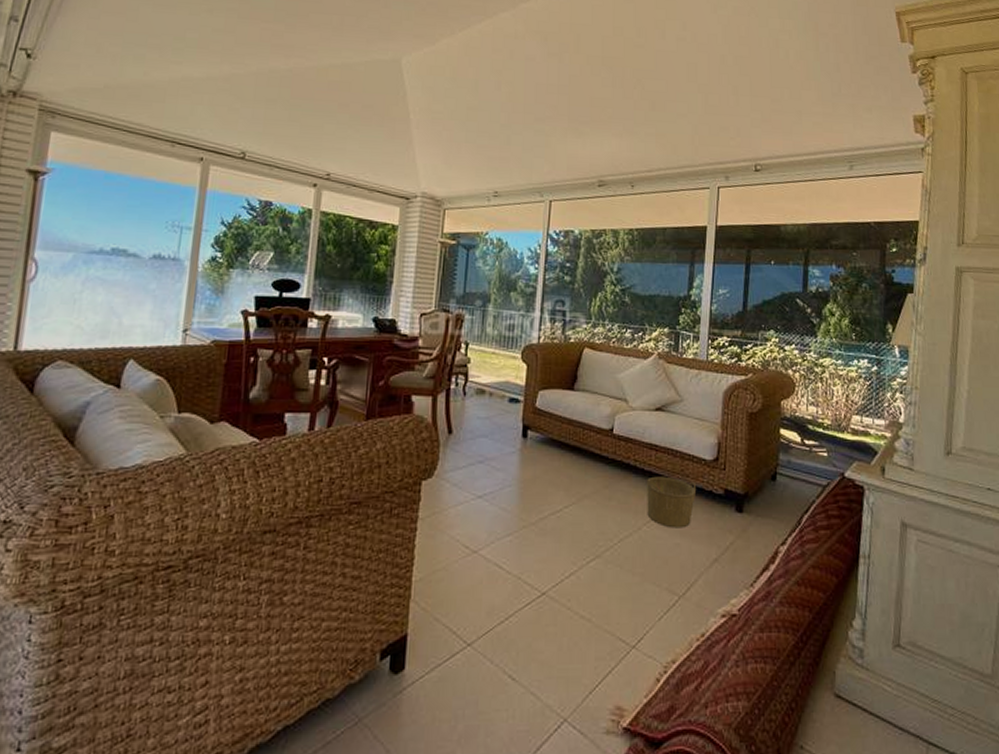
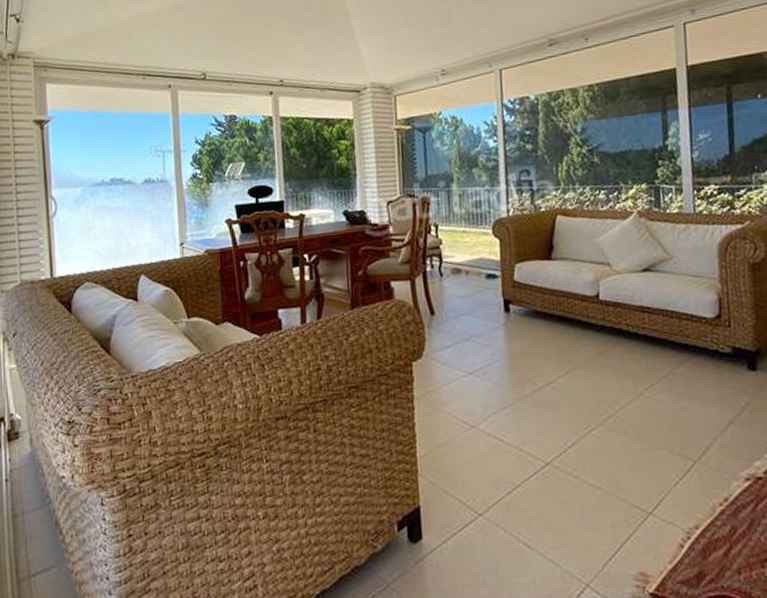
basket: present [646,476,697,528] -> none [641,338,700,392]

